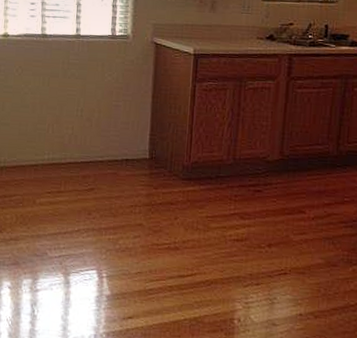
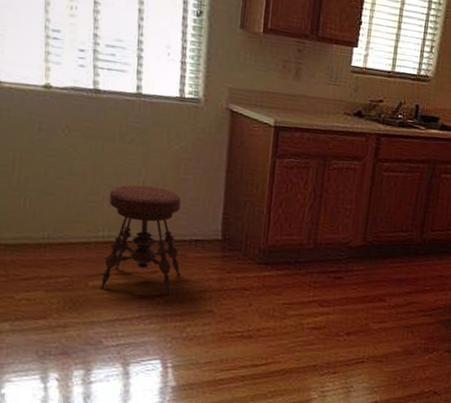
stool: none [45,113,114,211] -> present [99,185,181,296]

